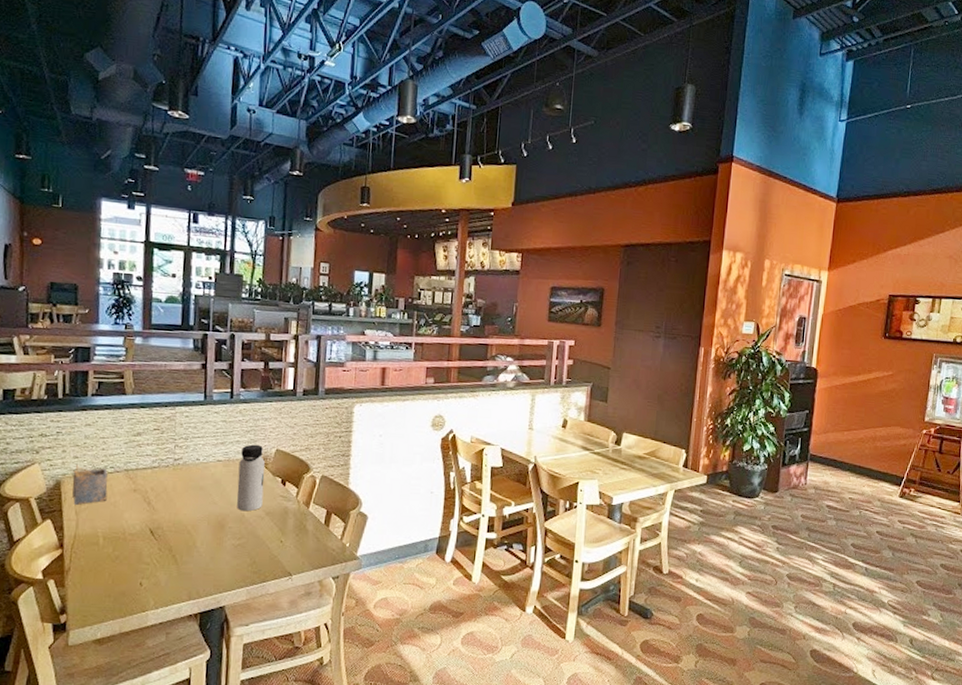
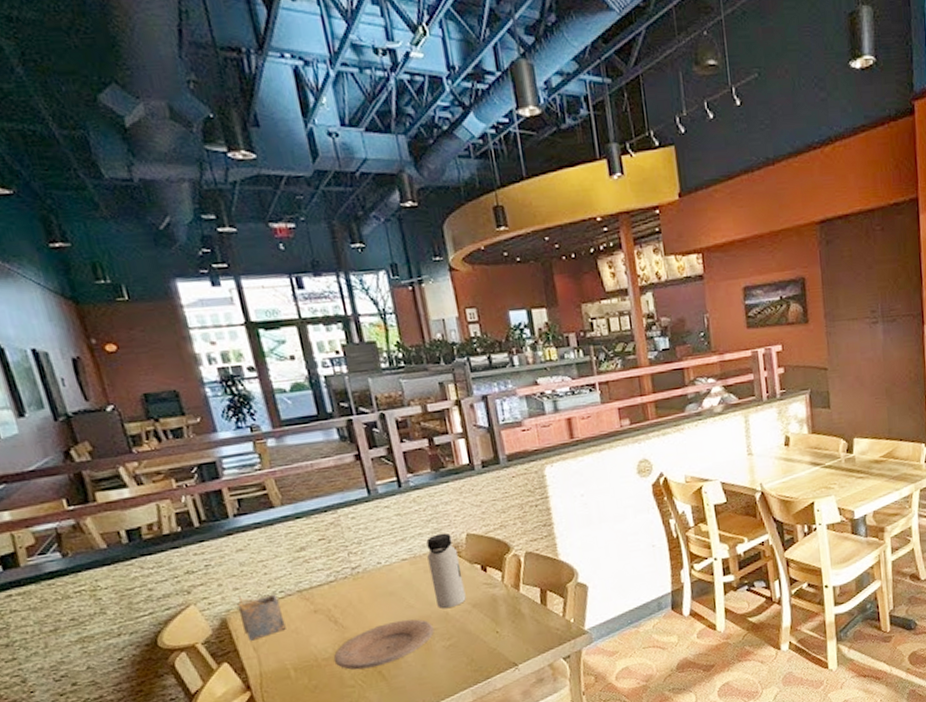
plate: none [138,513,229,551] -> present [333,619,434,670]

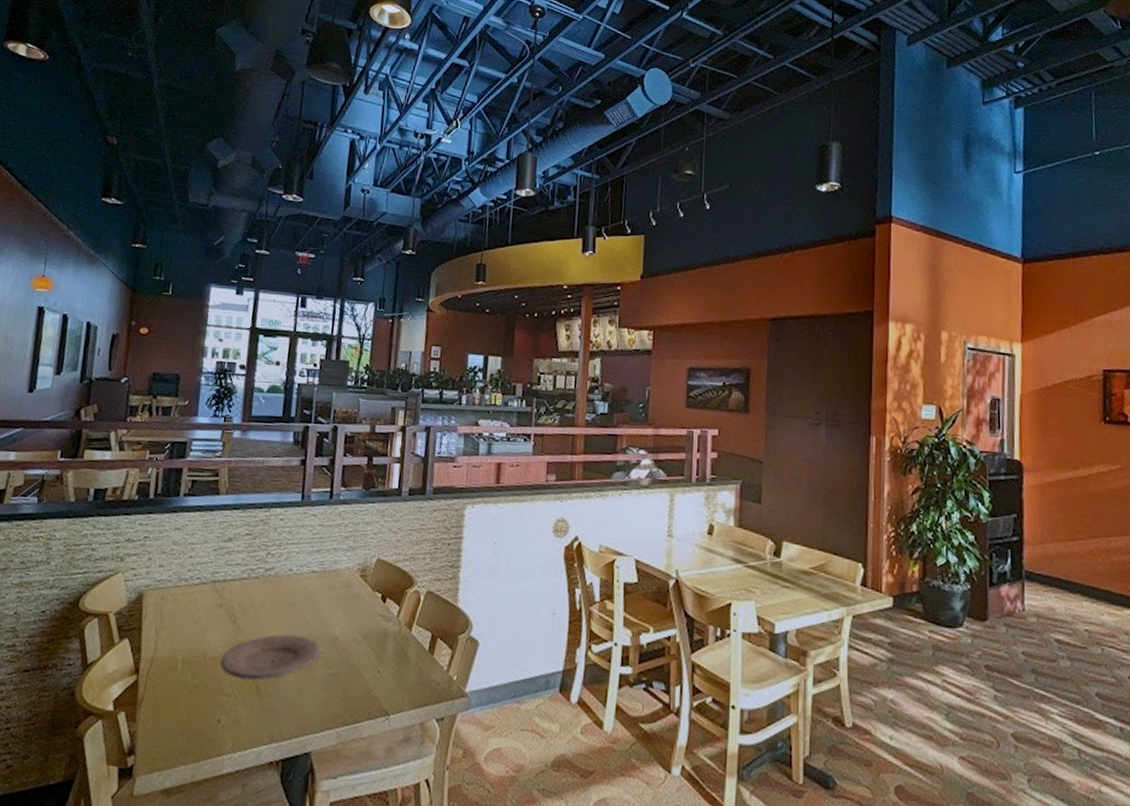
napkin holder: present [237,594,286,641] -> none [153,575,193,622]
water bottle: present [426,532,466,609] -> none [330,552,364,634]

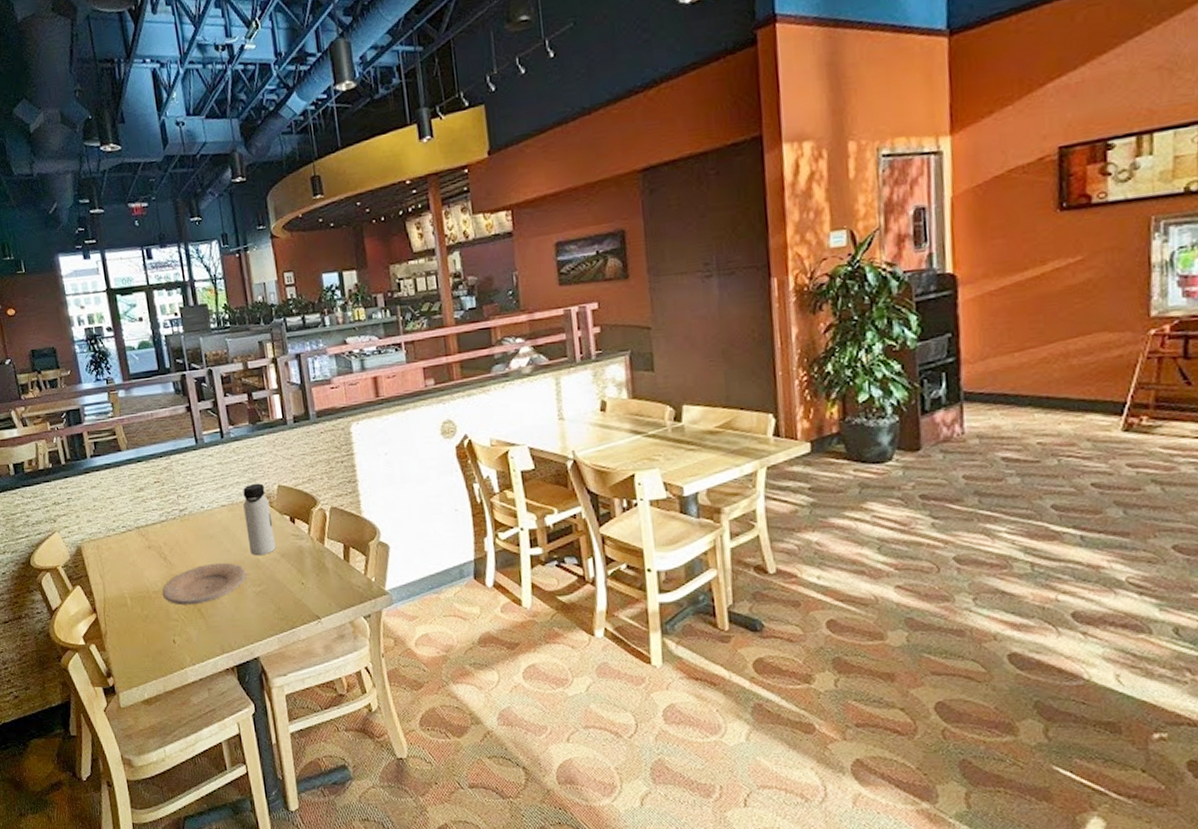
water bottle: none [330,552,364,634] -> present [243,483,276,556]

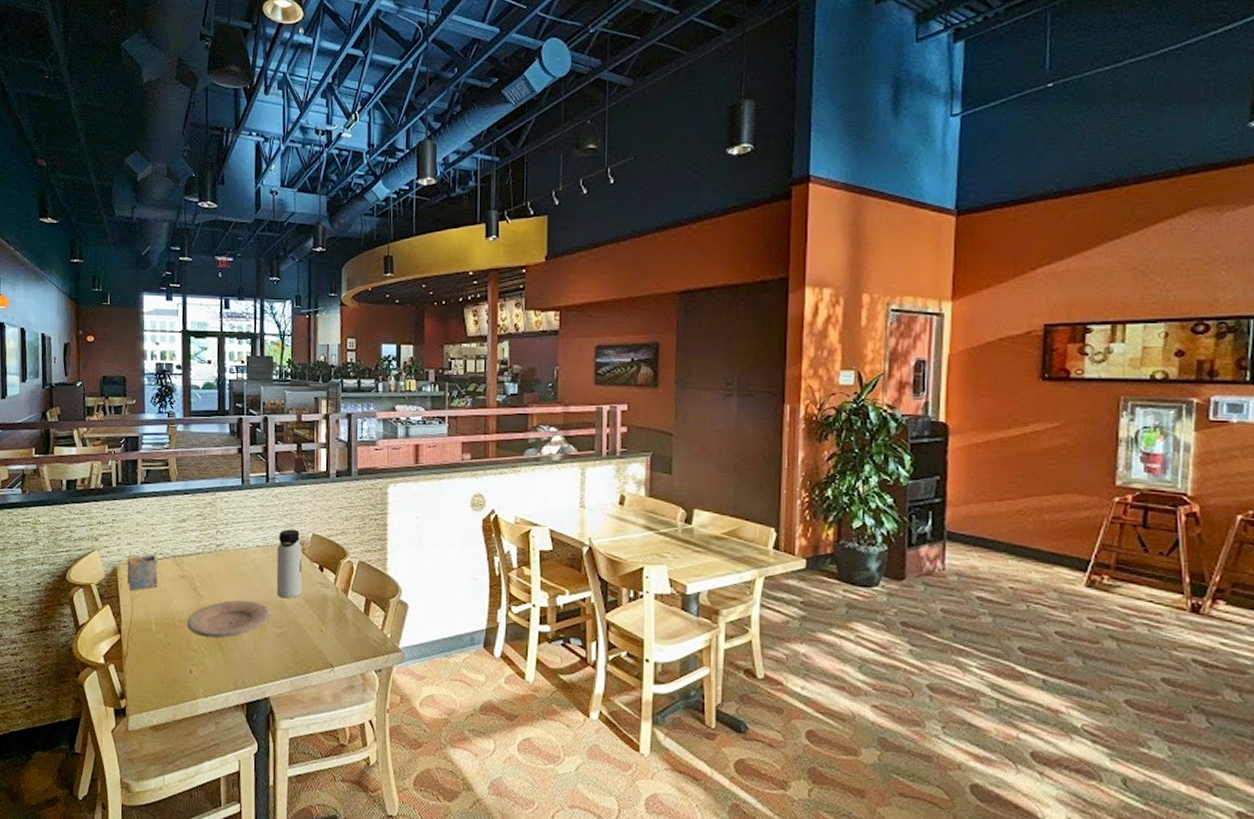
napkin holder: none [89,528,126,568] -> present [127,551,158,591]

